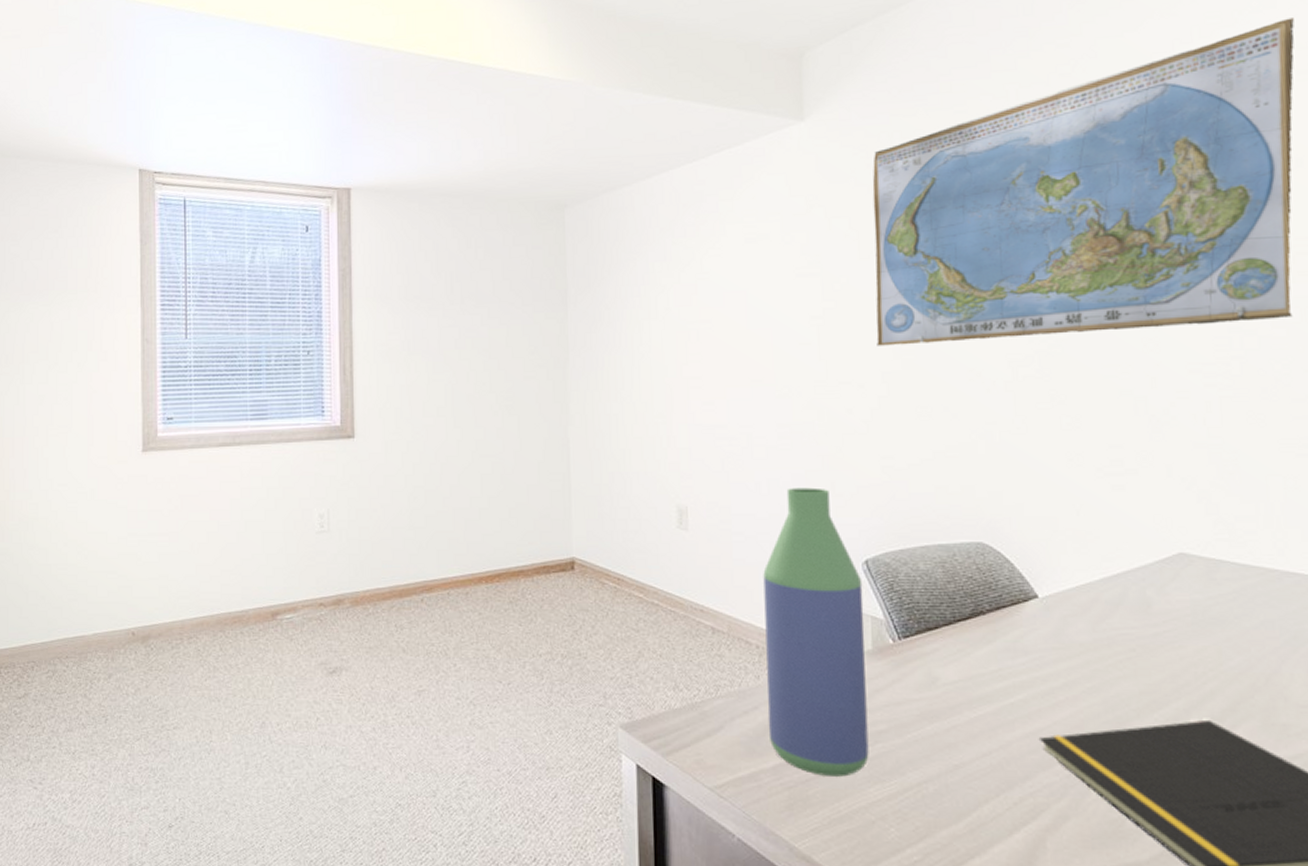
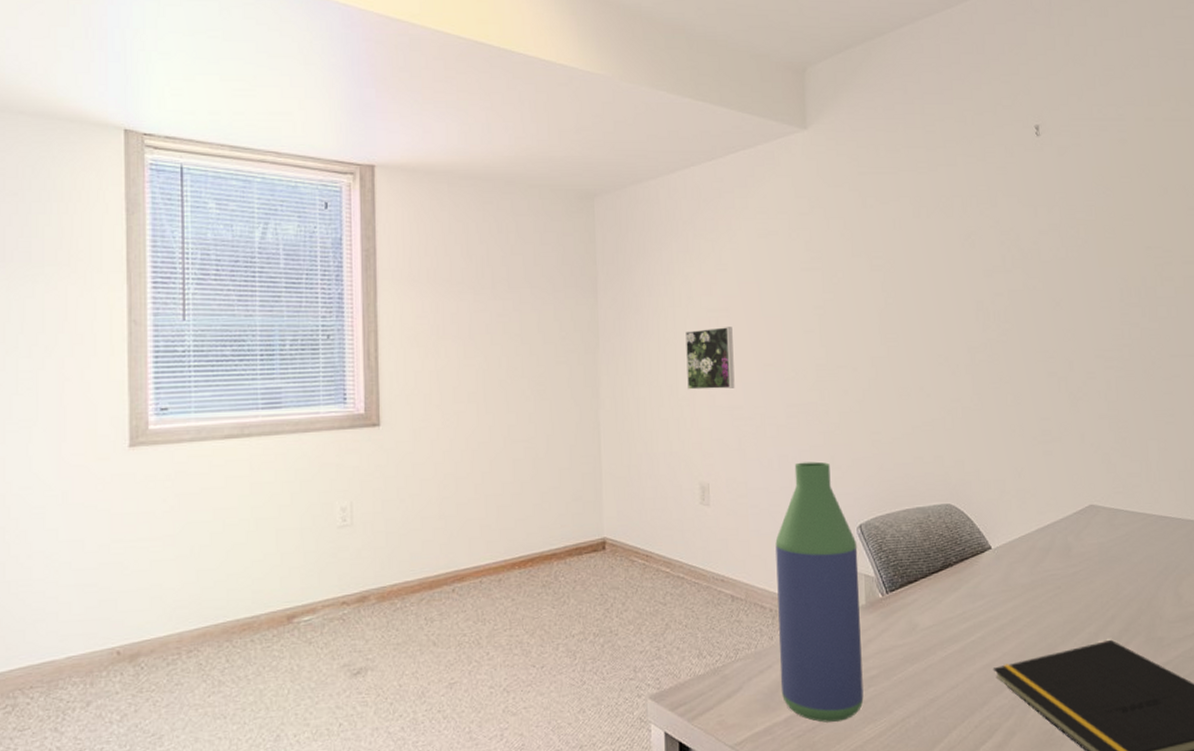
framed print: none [662,340,717,407] -> present [685,327,735,390]
world map: present [872,18,1294,346] -> none [862,76,1162,334]

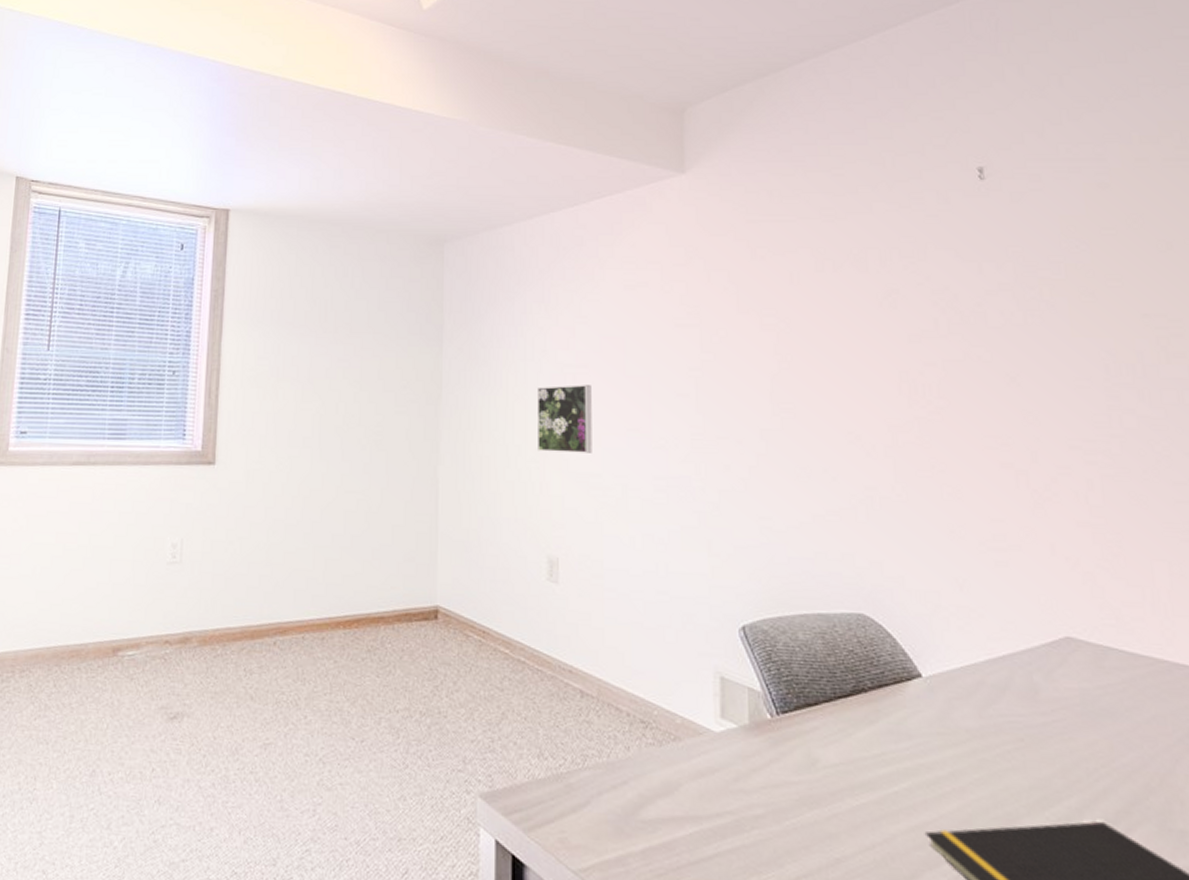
bottle: present [775,461,864,723] -> none [636,544,745,866]

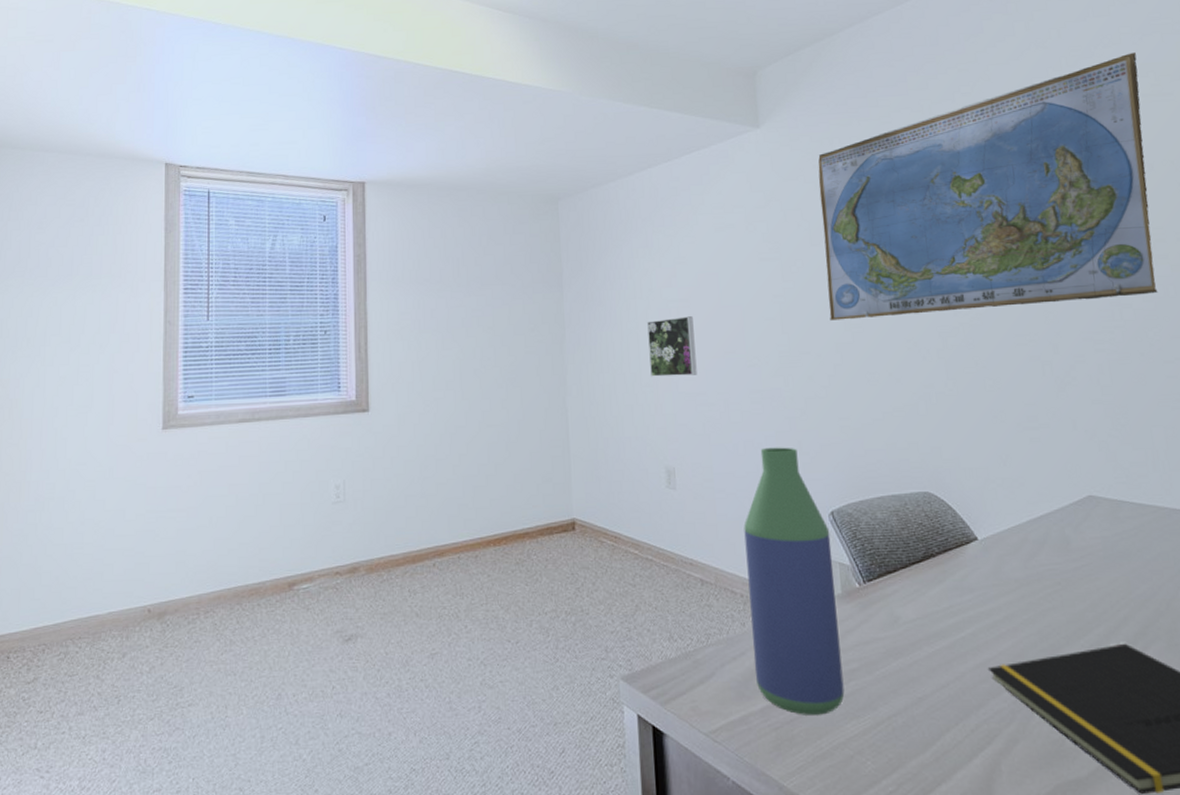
bottle: none [636,544,745,866] -> present [743,447,845,715]
world map: none [751,107,1170,403] -> present [818,52,1158,321]

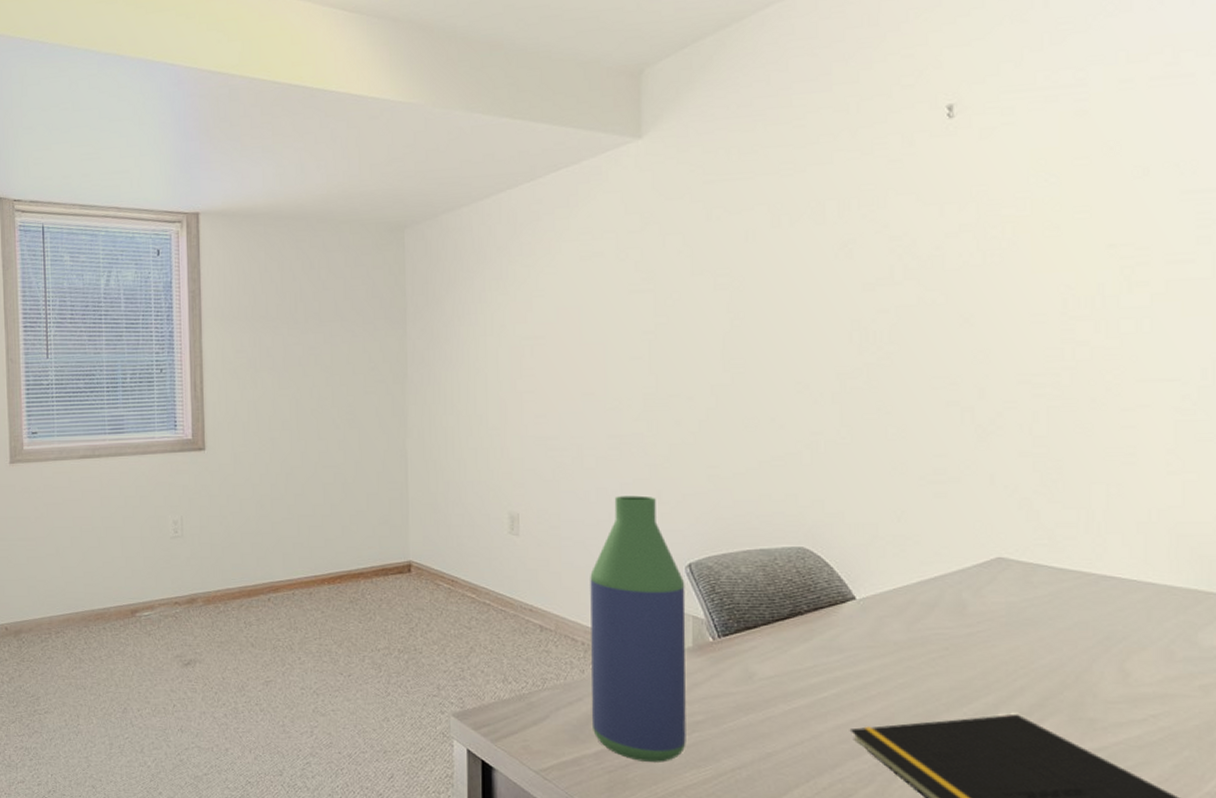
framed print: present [647,316,697,377] -> none [497,355,550,419]
world map: present [818,52,1158,321] -> none [706,21,1151,360]

